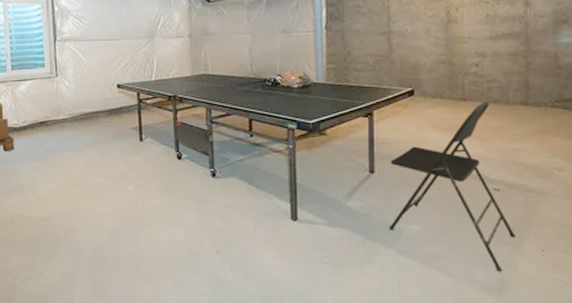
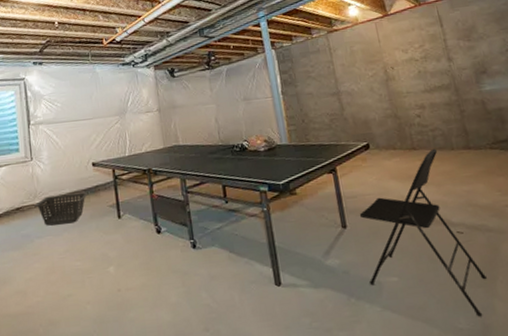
laundry basket: none [58,113,112,141] -> present [34,192,89,226]

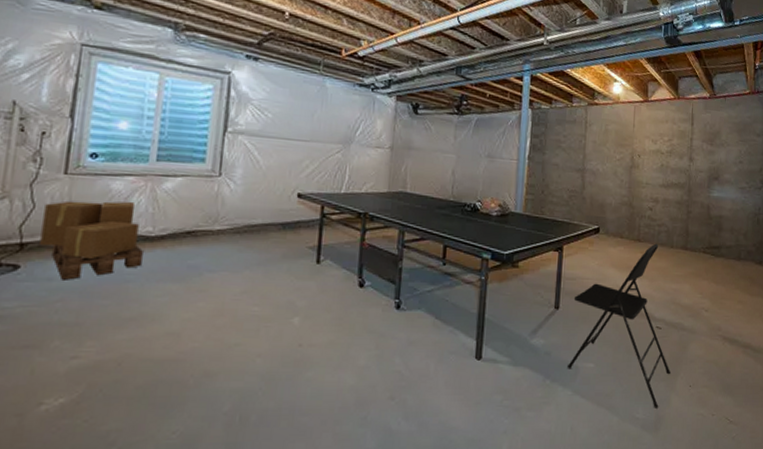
laundry basket: present [34,192,89,226] -> none [212,223,286,261]

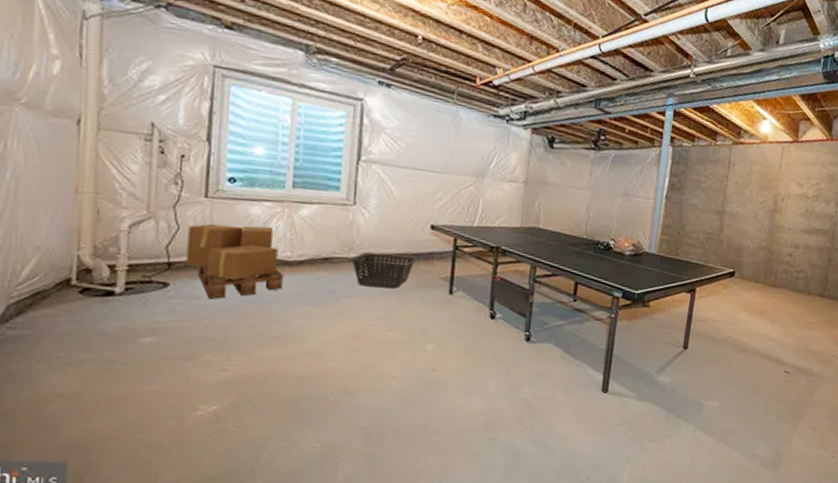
laundry basket: none [212,223,286,261] -> present [348,252,419,289]
folding chair: present [568,243,670,408] -> none [692,289,795,448]

